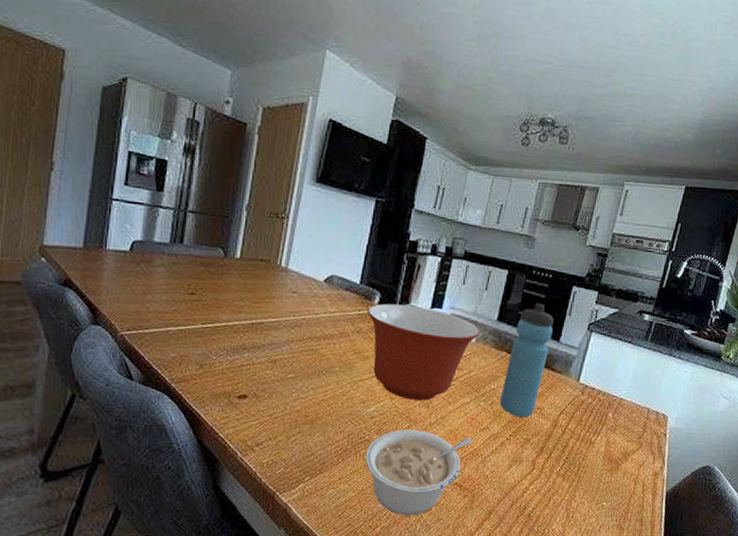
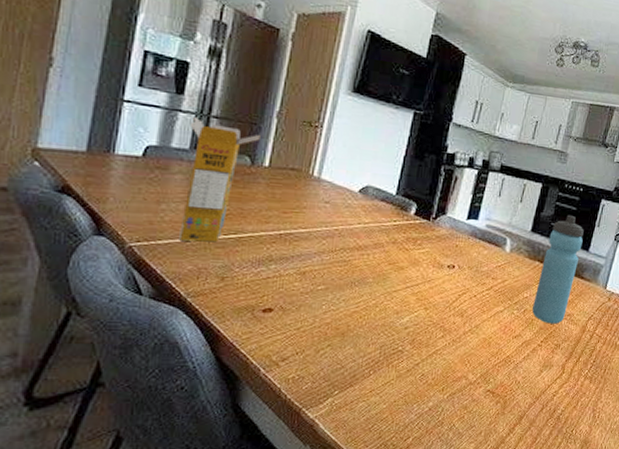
cereal box: none [163,212,232,331] -> present [179,116,260,243]
legume: present [365,429,473,516] -> none [397,339,506,425]
mixing bowl: present [367,303,481,401] -> none [403,214,515,310]

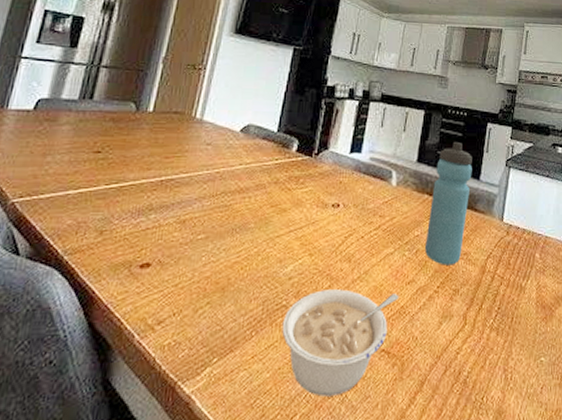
cereal box: present [179,116,260,243] -> none [61,67,146,193]
legume: none [397,339,506,425] -> present [282,289,399,397]

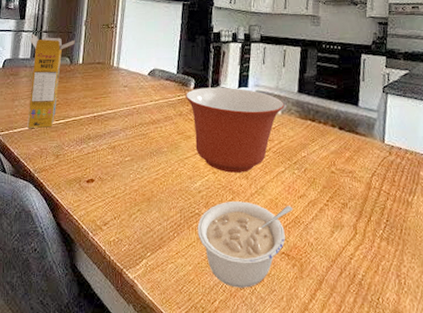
cereal box: none [61,67,146,193] -> present [27,33,75,128]
mixing bowl: none [285,151,401,255] -> present [186,87,285,173]
water bottle: present [425,141,472,265] -> none [312,72,351,182]

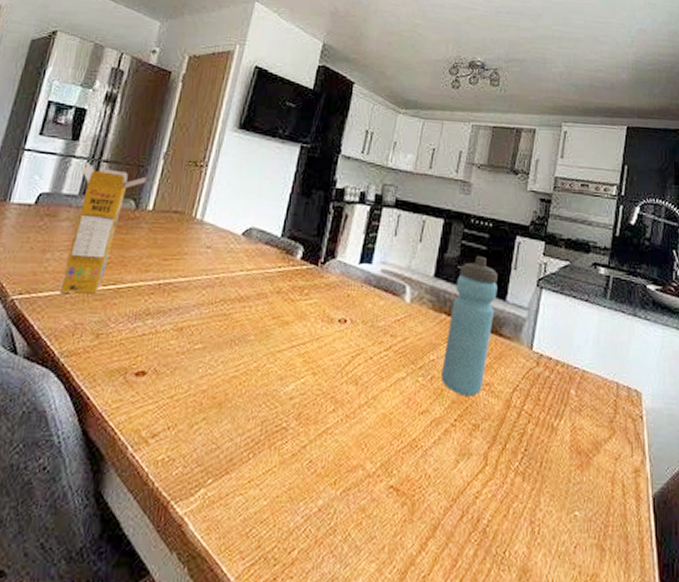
mixing bowl: present [186,87,285,173] -> none [289,259,416,376]
legume: present [197,201,293,288] -> none [281,413,411,533]
water bottle: none [312,72,351,182] -> present [441,255,498,396]

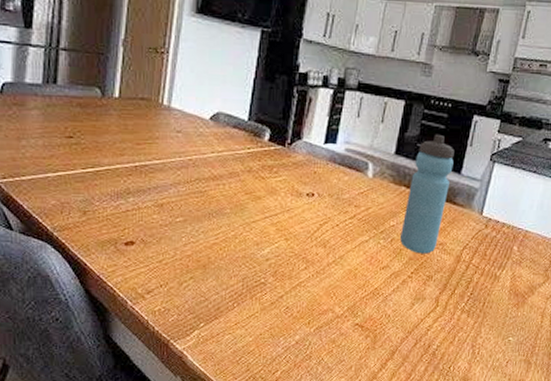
cereal box: present [59,161,147,294] -> none [40,50,108,177]

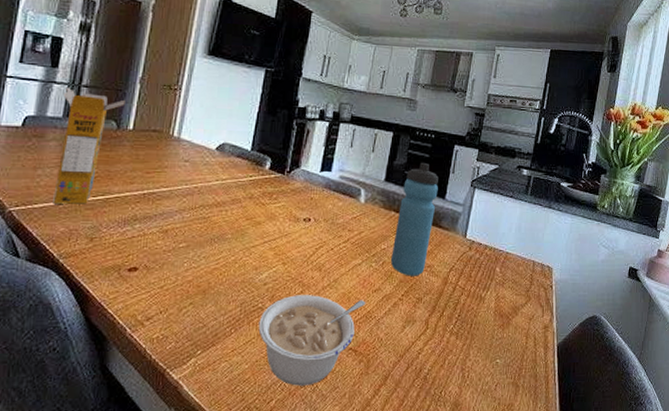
cereal box: none [40,50,108,177] -> present [53,87,125,204]
legume: none [261,271,373,358] -> present [258,295,366,386]

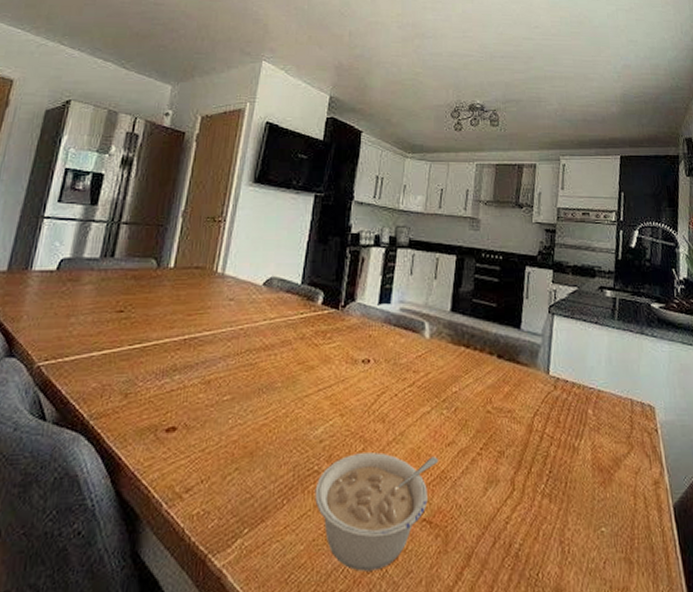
cereal box: present [53,87,125,204] -> none [85,224,166,355]
water bottle: present [391,162,439,276] -> none [465,287,512,425]

